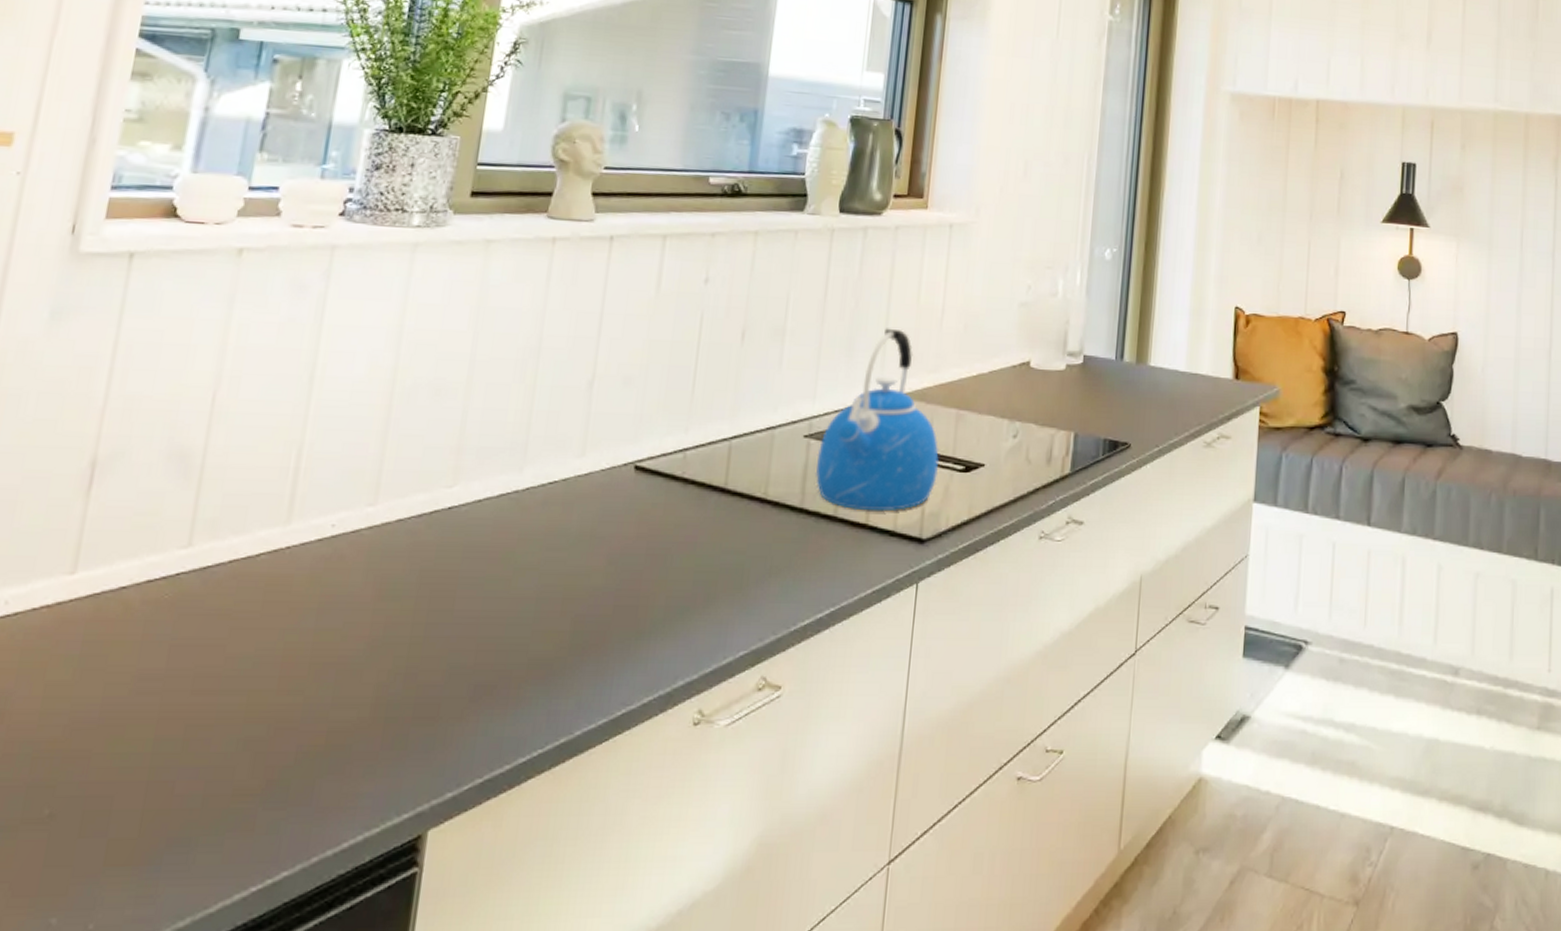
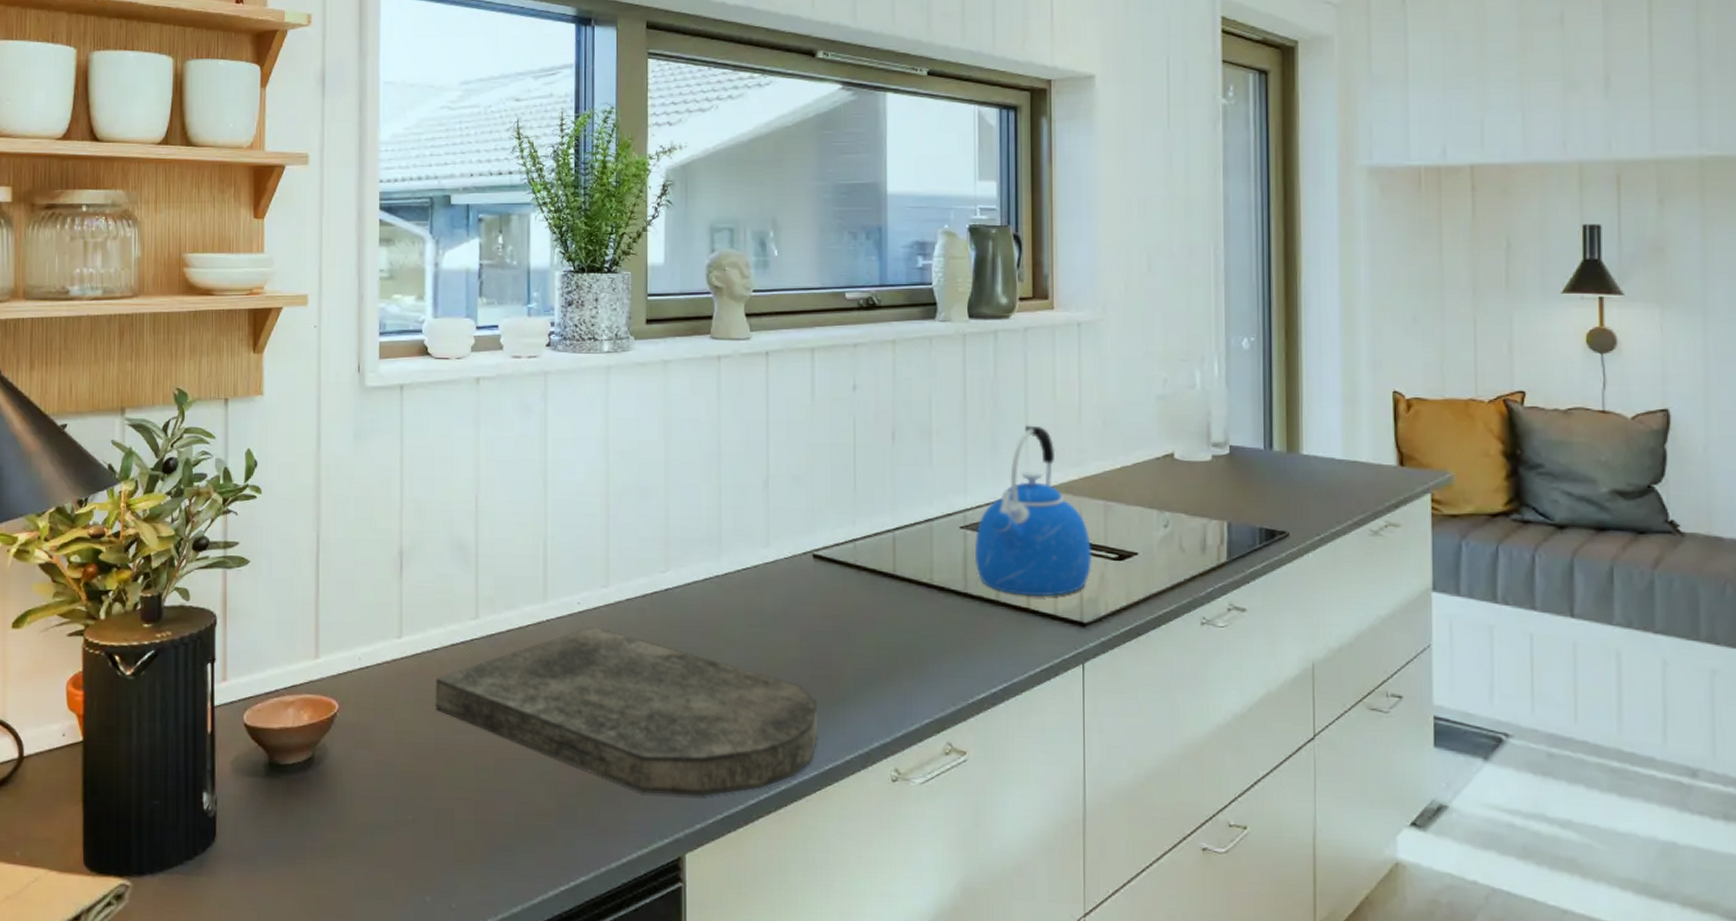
cutting board: none [109,554,618,759] -> present [435,627,817,797]

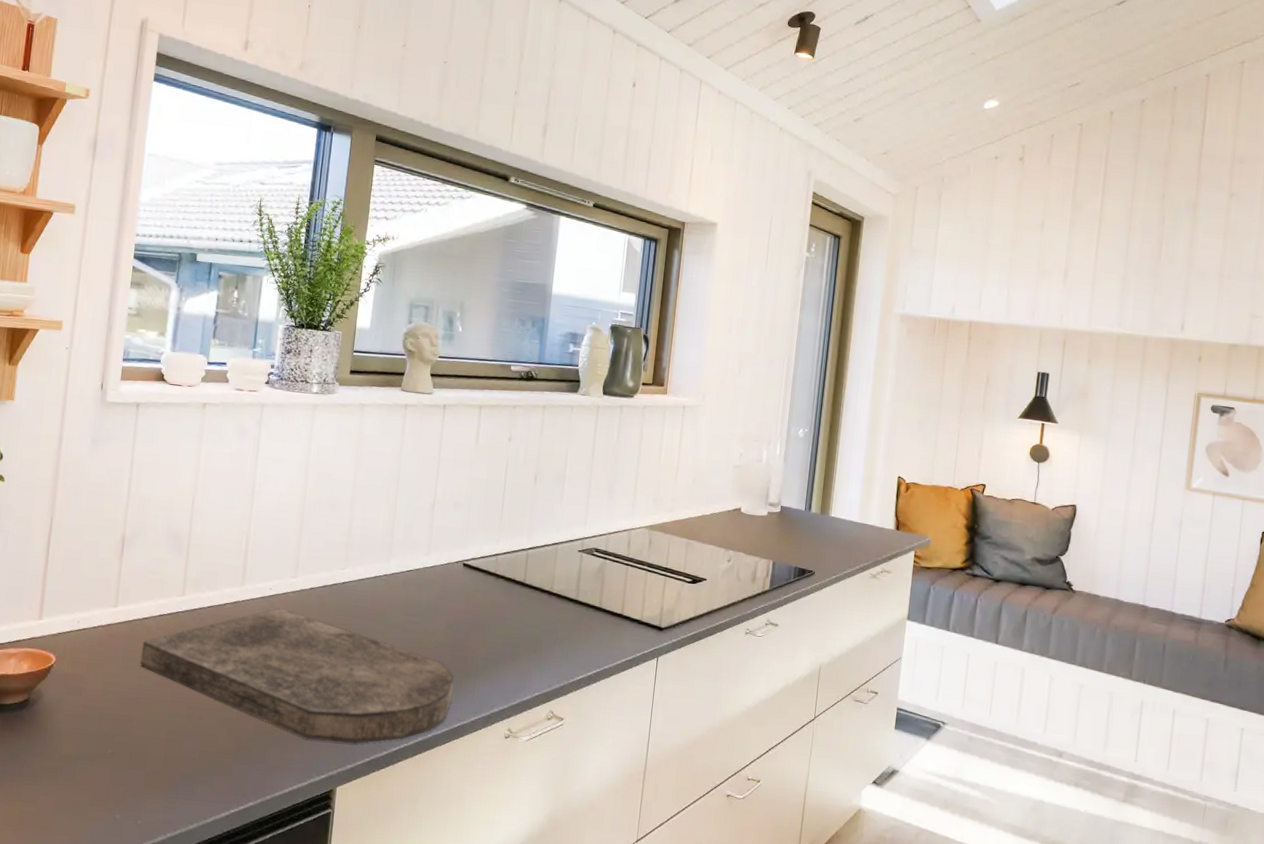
kettle: present [974,425,1093,597] -> none [586,478,674,607]

